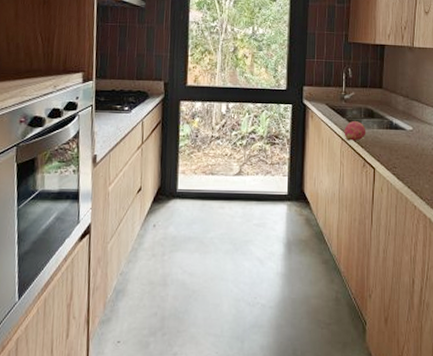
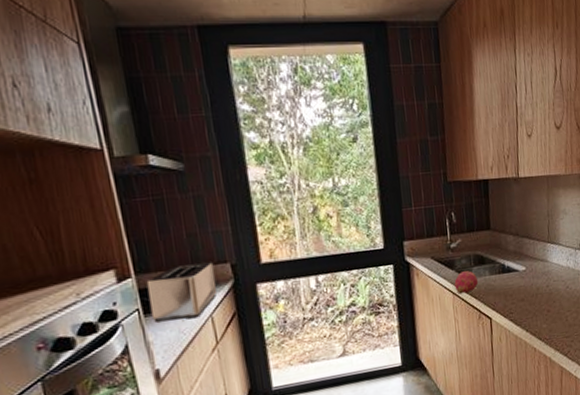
toaster: none [100,76,152,120] -> present [146,261,218,323]

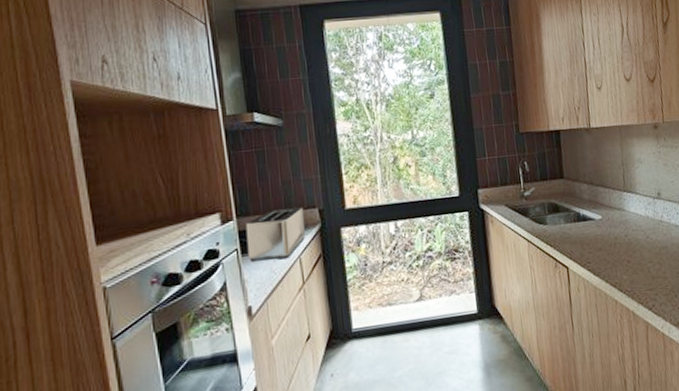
fruit: present [454,270,479,294] -> none [529,218,554,242]

